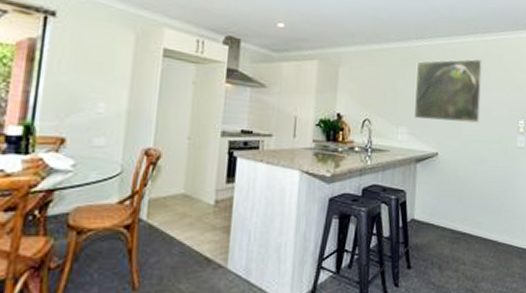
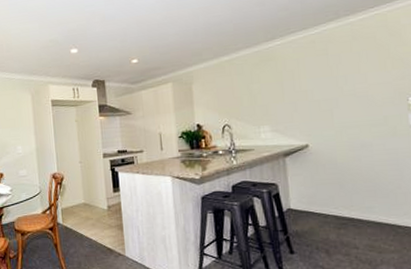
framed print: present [414,58,483,124] -> none [270,43,354,117]

